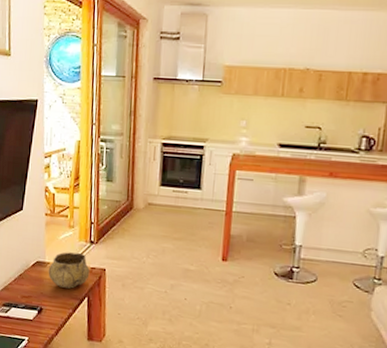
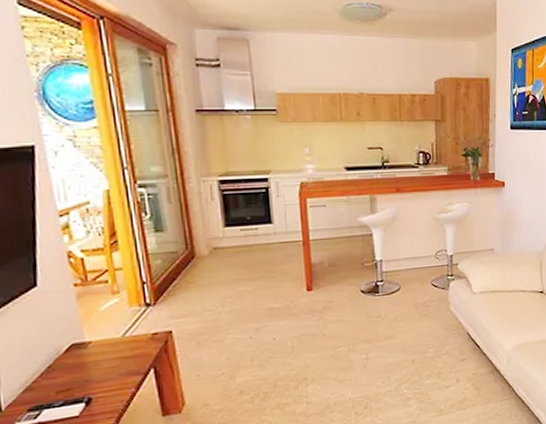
decorative bowl: present [48,252,90,289] -> none [91,319,152,367]

